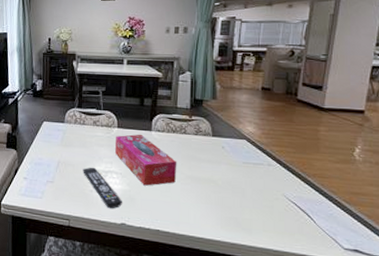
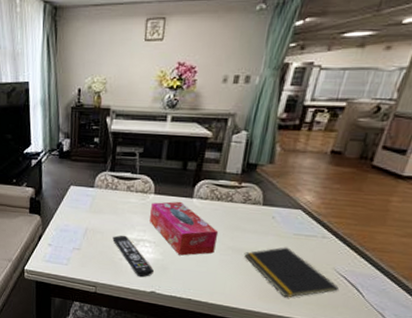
notepad: none [202,175,292,226] -> present [244,247,340,298]

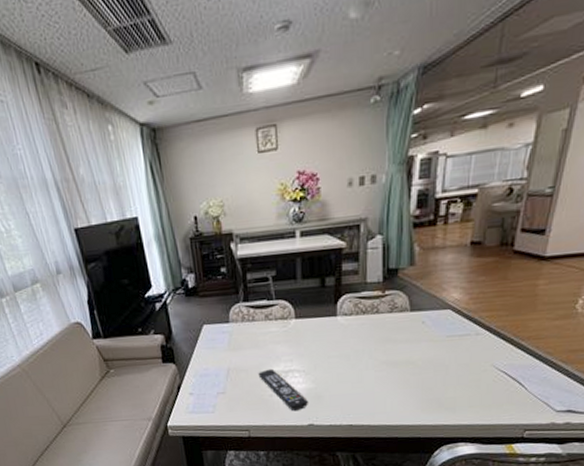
tissue box: present [150,201,219,256] -> none [294,321,370,380]
notepad: present [244,247,340,298] -> none [399,351,502,405]

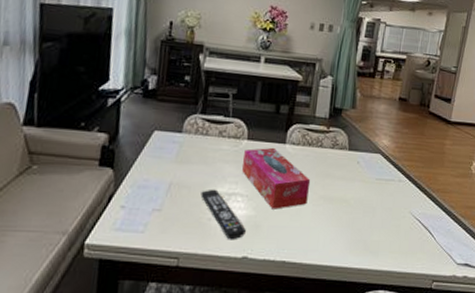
tissue box: none [294,321,370,380] -> present [242,147,311,210]

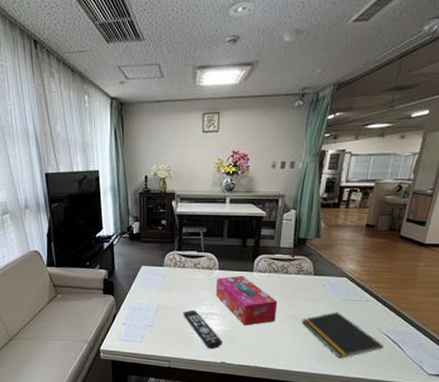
notepad: none [334,193,416,248] -> present [301,312,384,359]

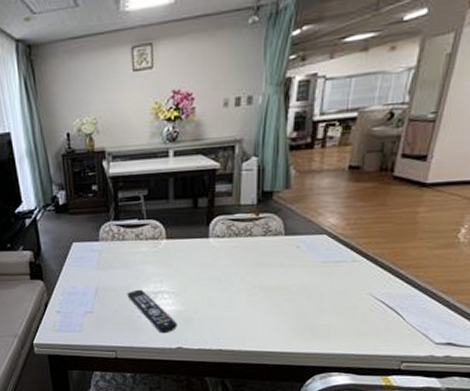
tissue box: present [216,275,278,326] -> none [165,243,242,303]
notepad: present [301,312,384,359] -> none [272,277,378,333]

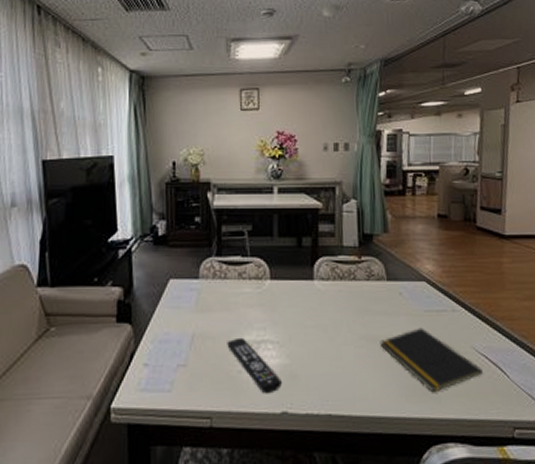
notepad: none [272,277,378,333] -> present [379,327,484,393]

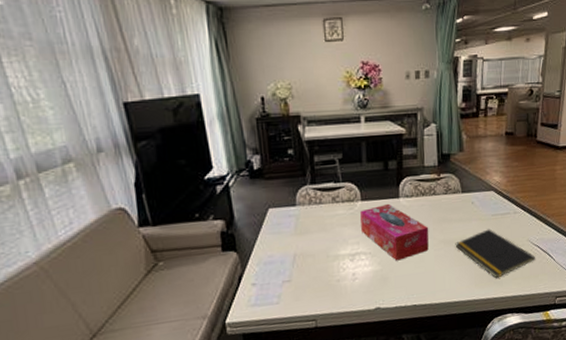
remote control: present [227,337,282,394] -> none [325,252,375,296]
tissue box: none [269,285,348,355] -> present [360,203,429,261]

